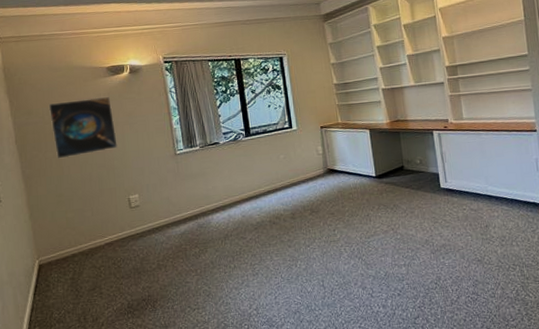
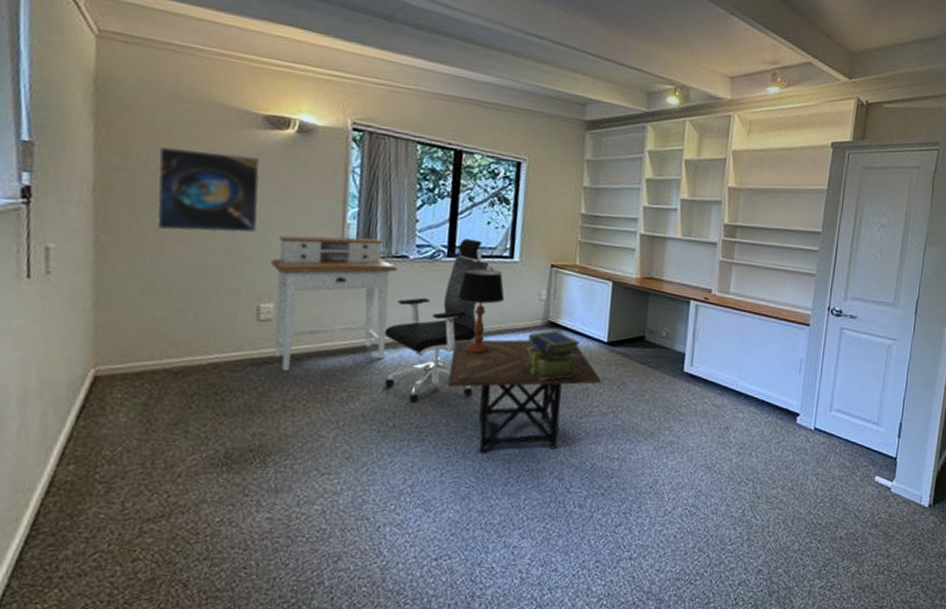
desk: none [131,134,218,240] -> present [271,235,397,371]
office chair: none [214,120,285,248] -> present [384,238,496,403]
table lamp: none [258,139,293,204] -> present [457,268,505,355]
side table: none [263,184,378,278] -> present [447,339,602,454]
stack of books: none [316,175,357,215] -> present [525,330,580,381]

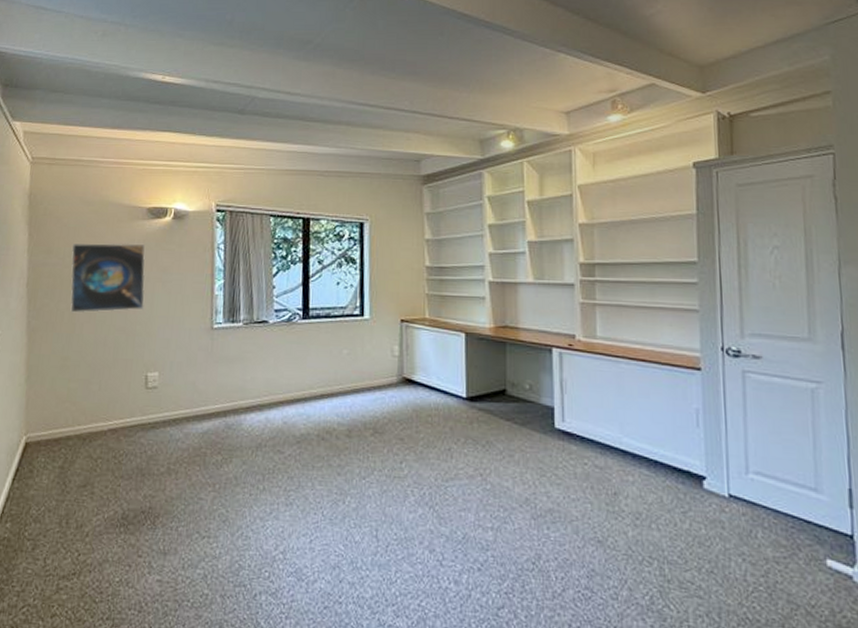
desk: present [271,235,397,371] -> none [155,306,259,435]
office chair: present [384,238,496,403] -> none [250,300,348,465]
side table: present [447,339,602,454] -> none [311,397,465,520]
table lamp: present [457,268,505,355] -> none [314,328,359,415]
stack of books: present [525,330,580,381] -> none [384,387,439,441]

